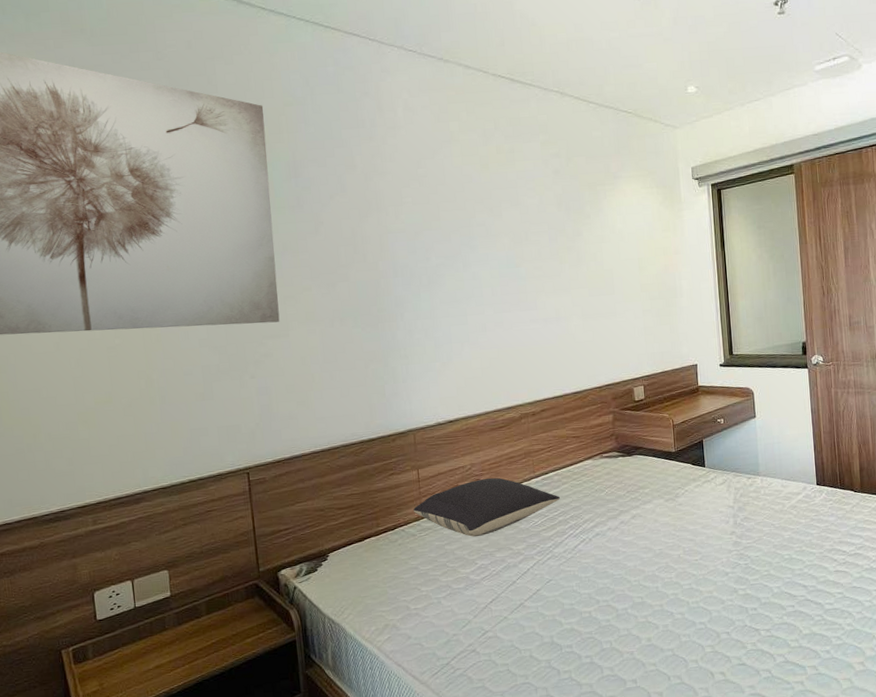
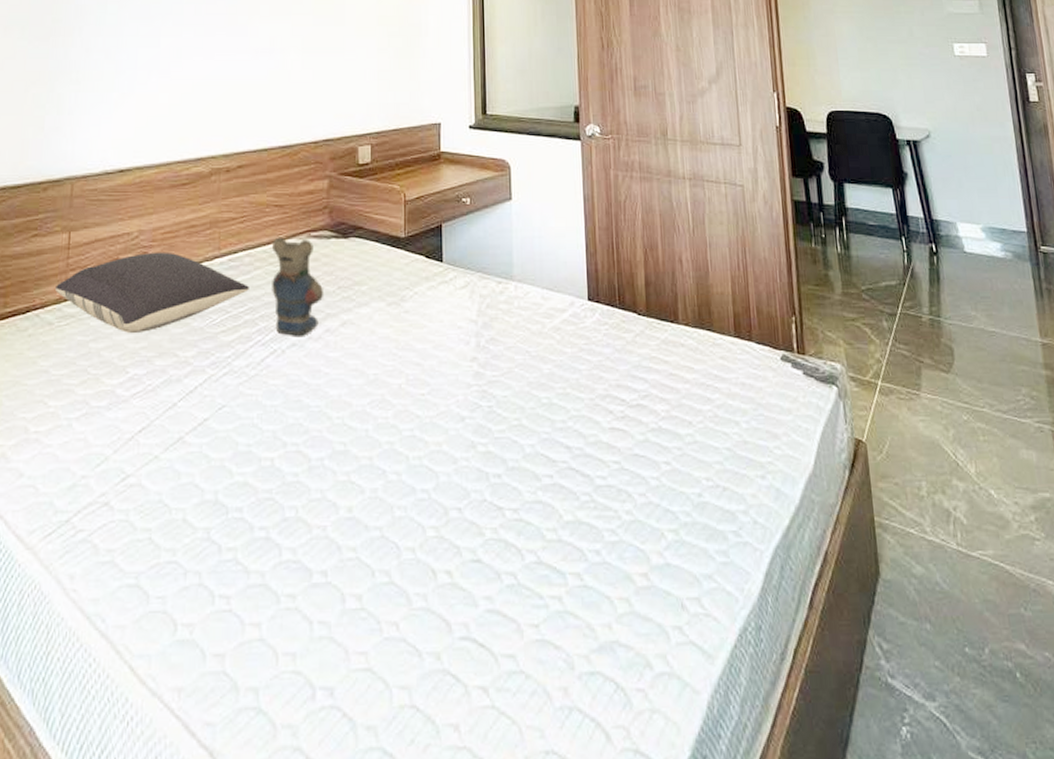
teddy bear: none [574,459,617,529] -> present [272,237,324,336]

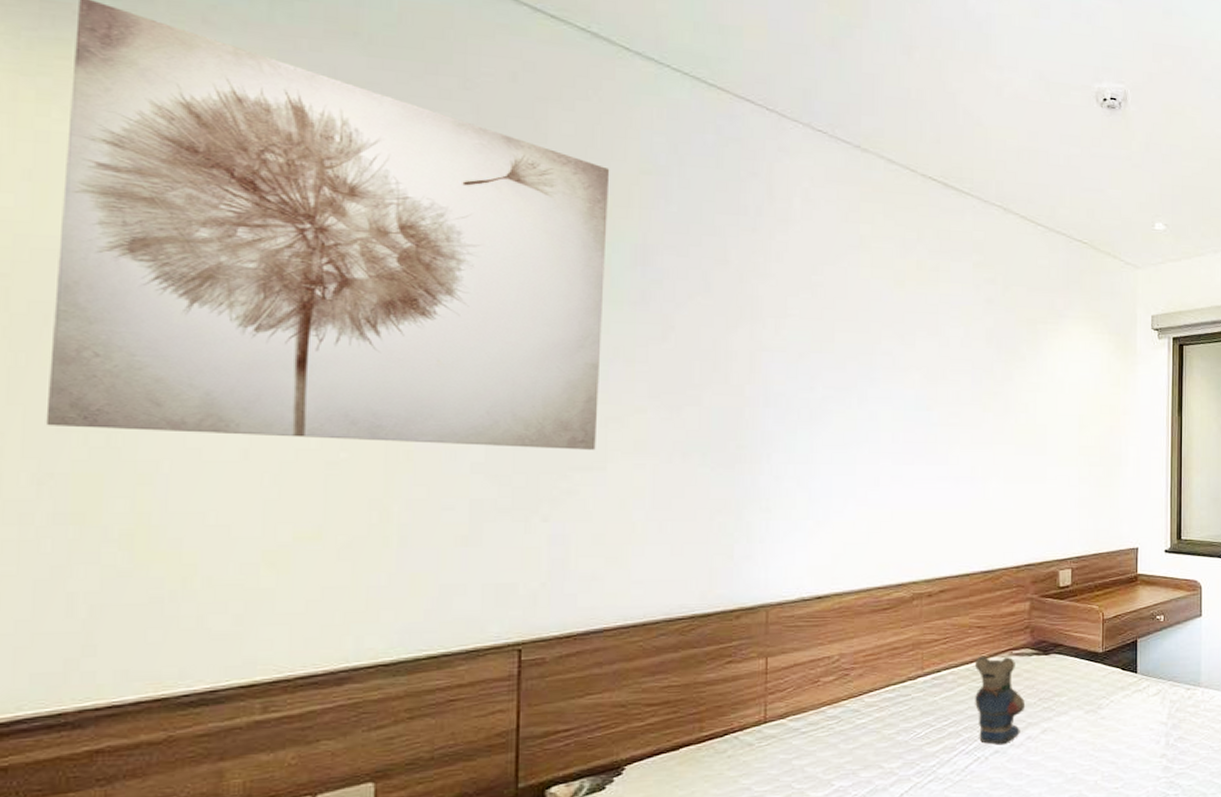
pillow: present [55,252,249,334] -> none [754,673,953,750]

